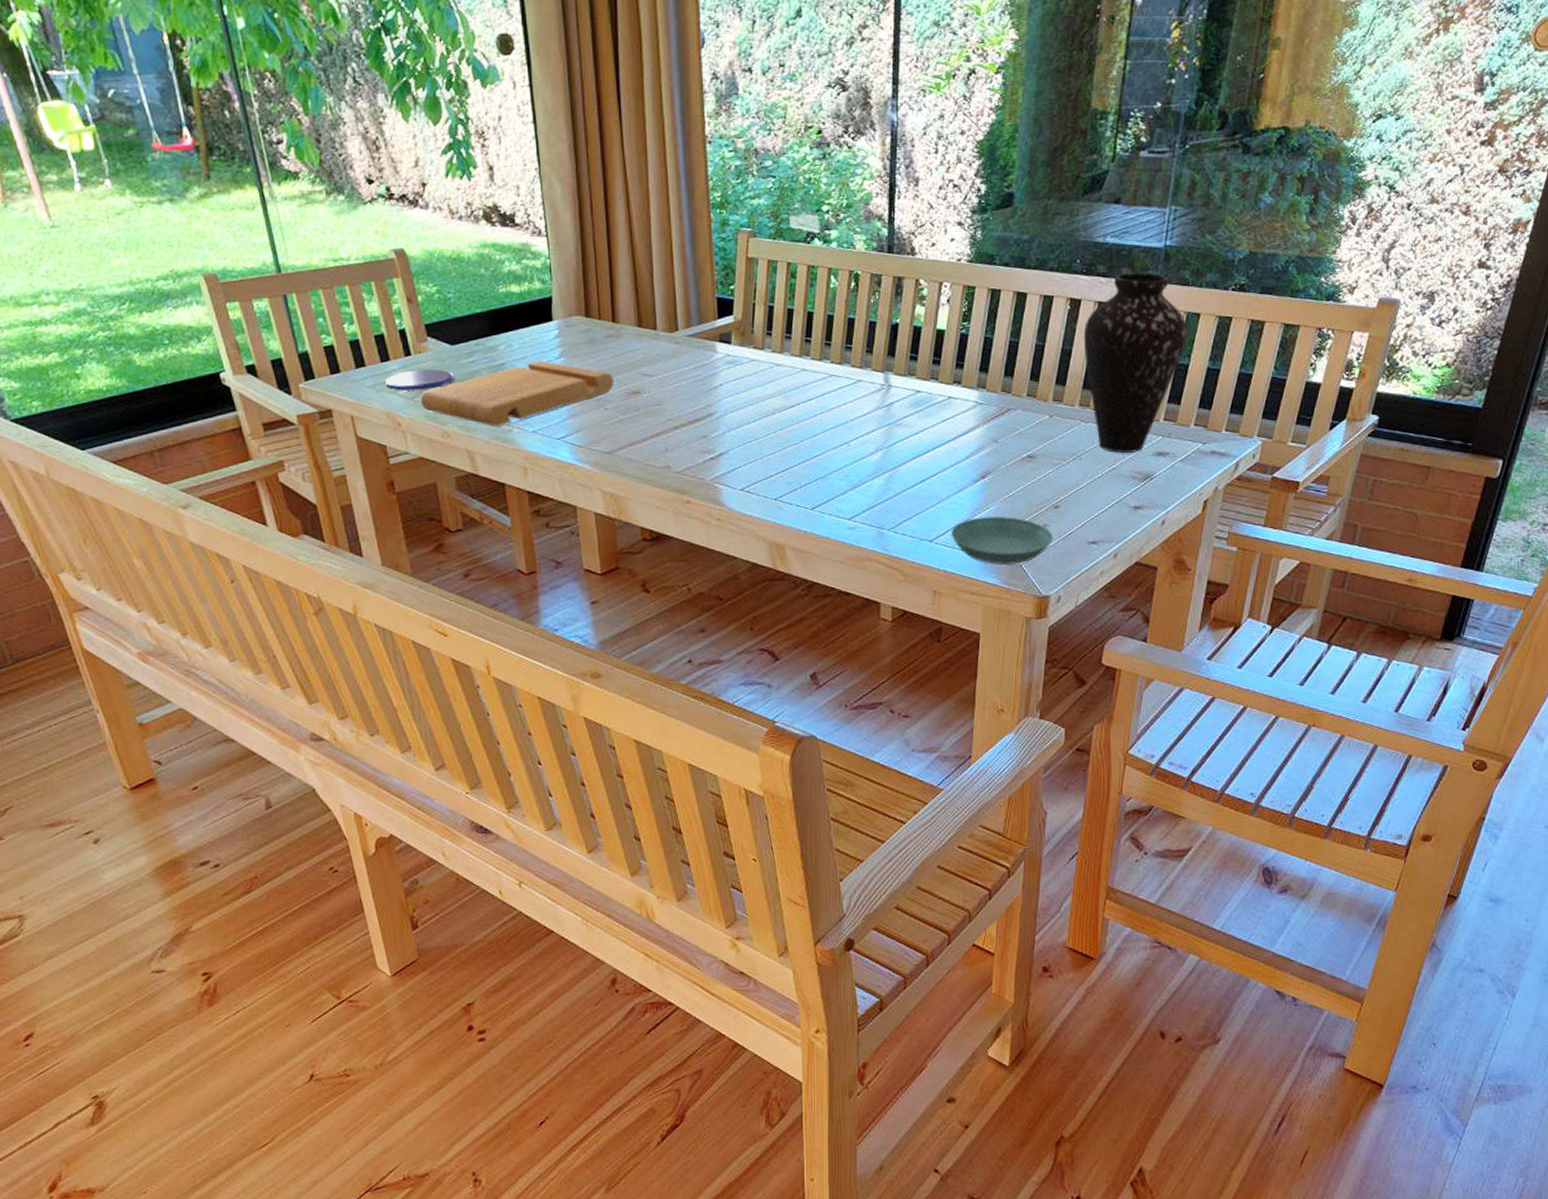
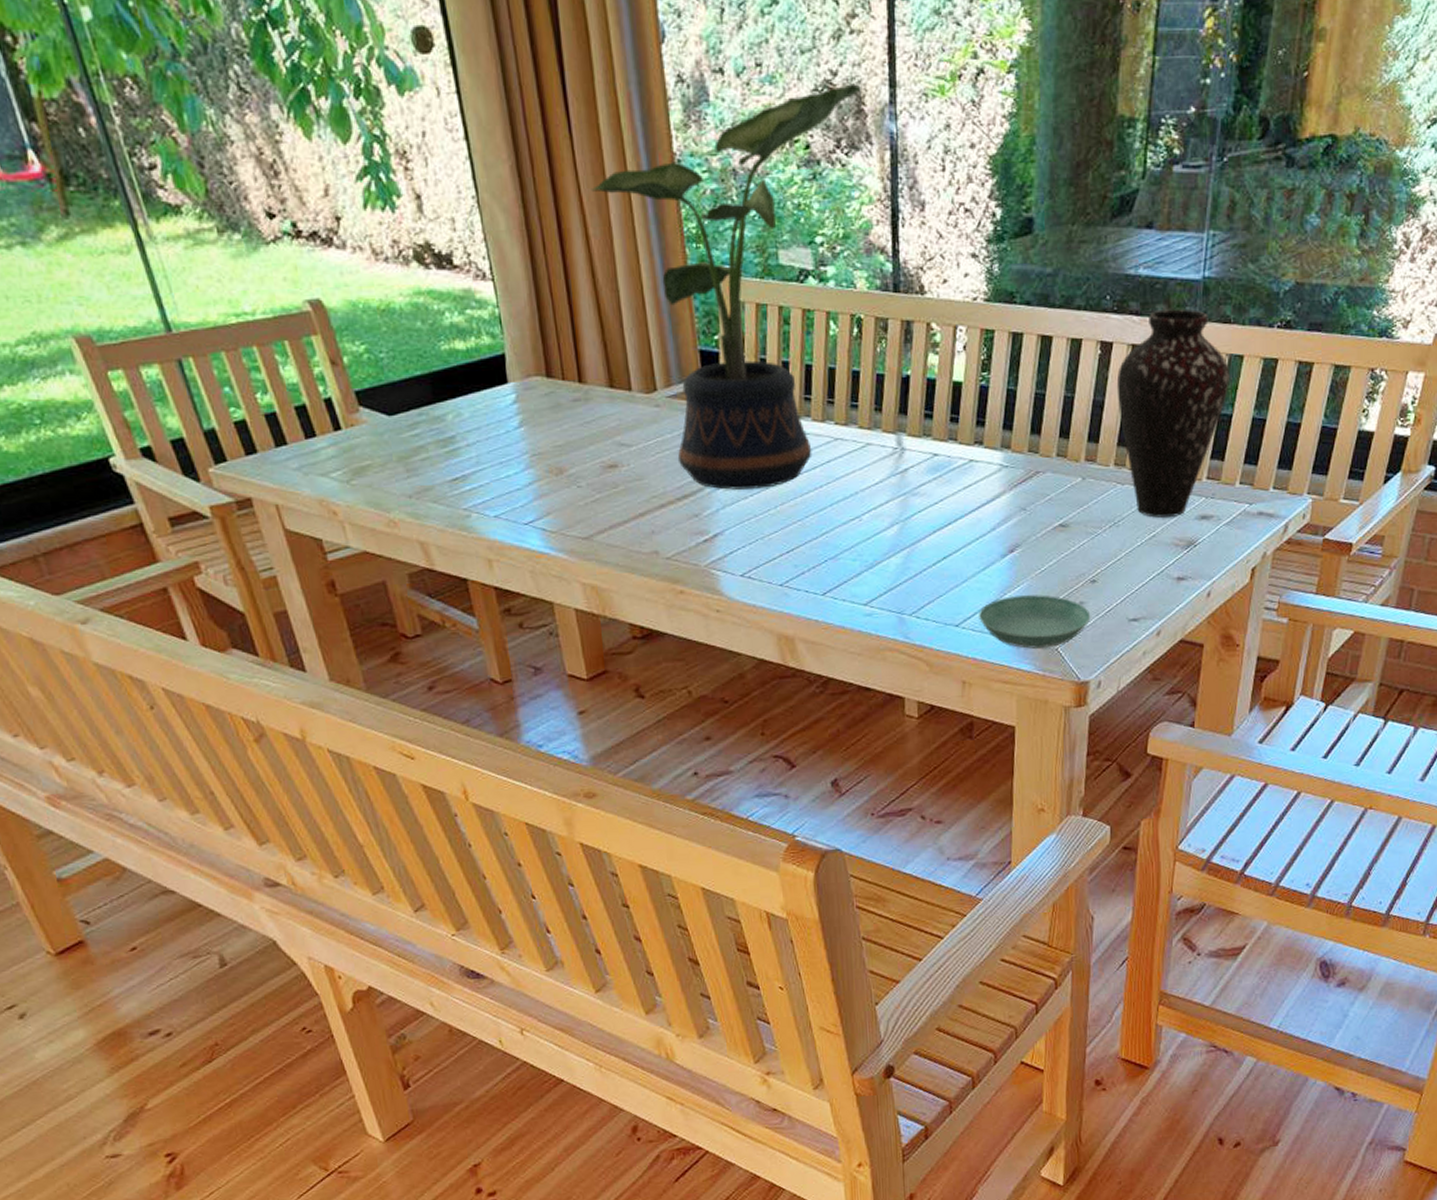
saucer: present [385,369,455,391] -> none [313,445,397,473]
cutting board: present [420,360,614,427] -> none [357,431,587,512]
potted plant: none [634,81,869,416] -> present [591,84,862,490]

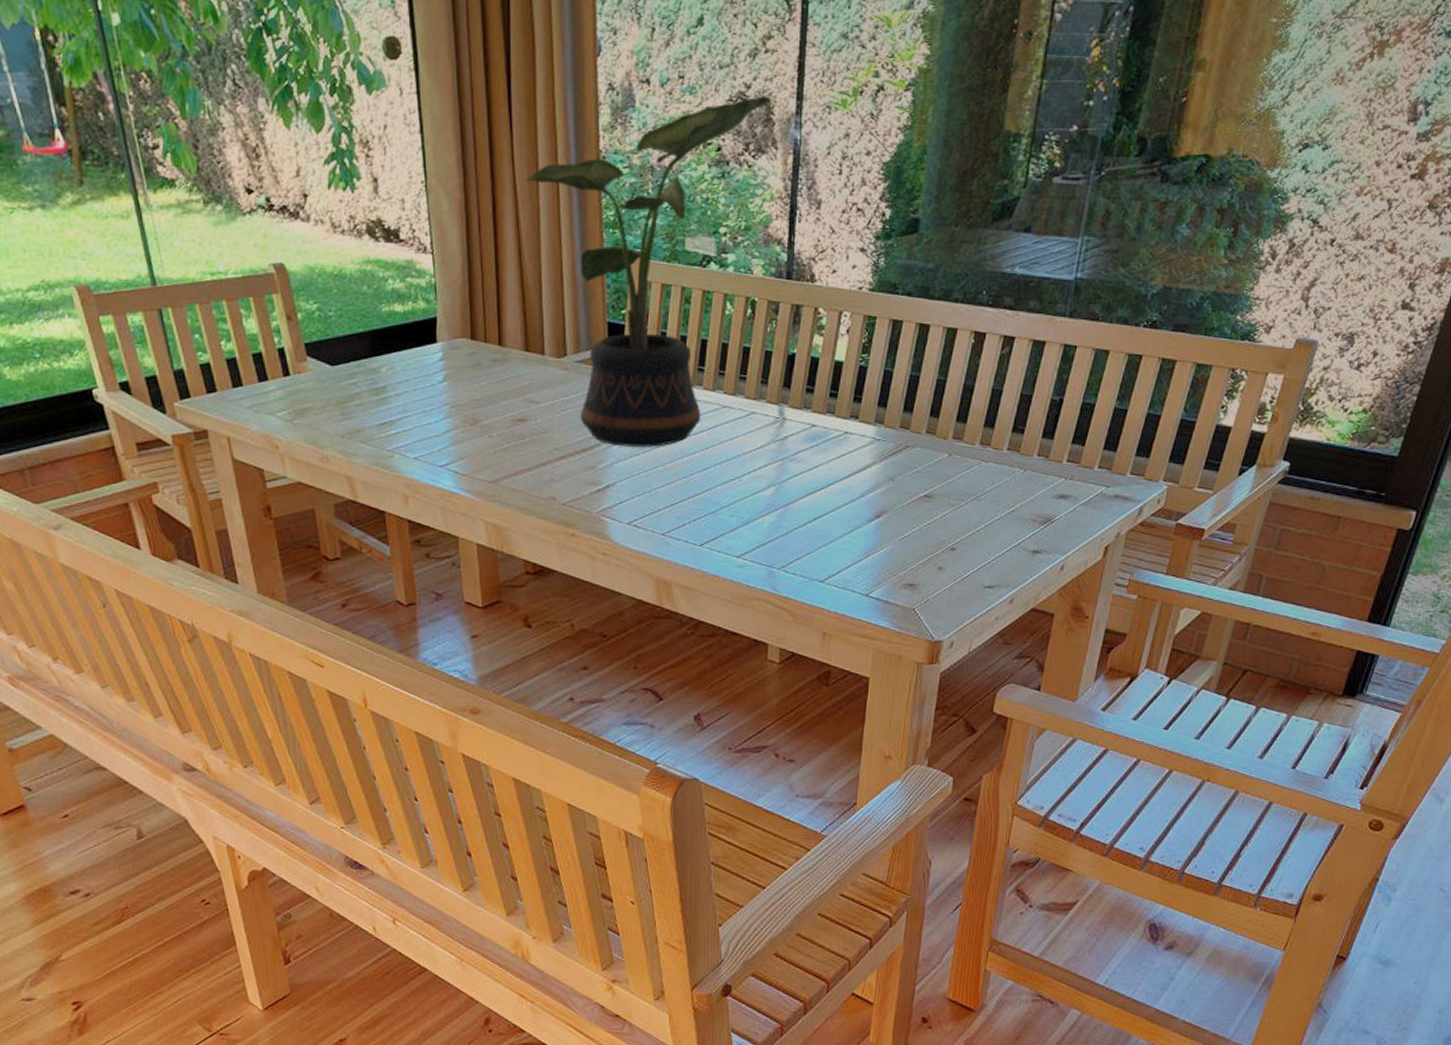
saucer: present [979,595,1091,649] -> none [843,558,948,607]
vase: present [1116,309,1229,518] -> none [987,305,1095,494]

